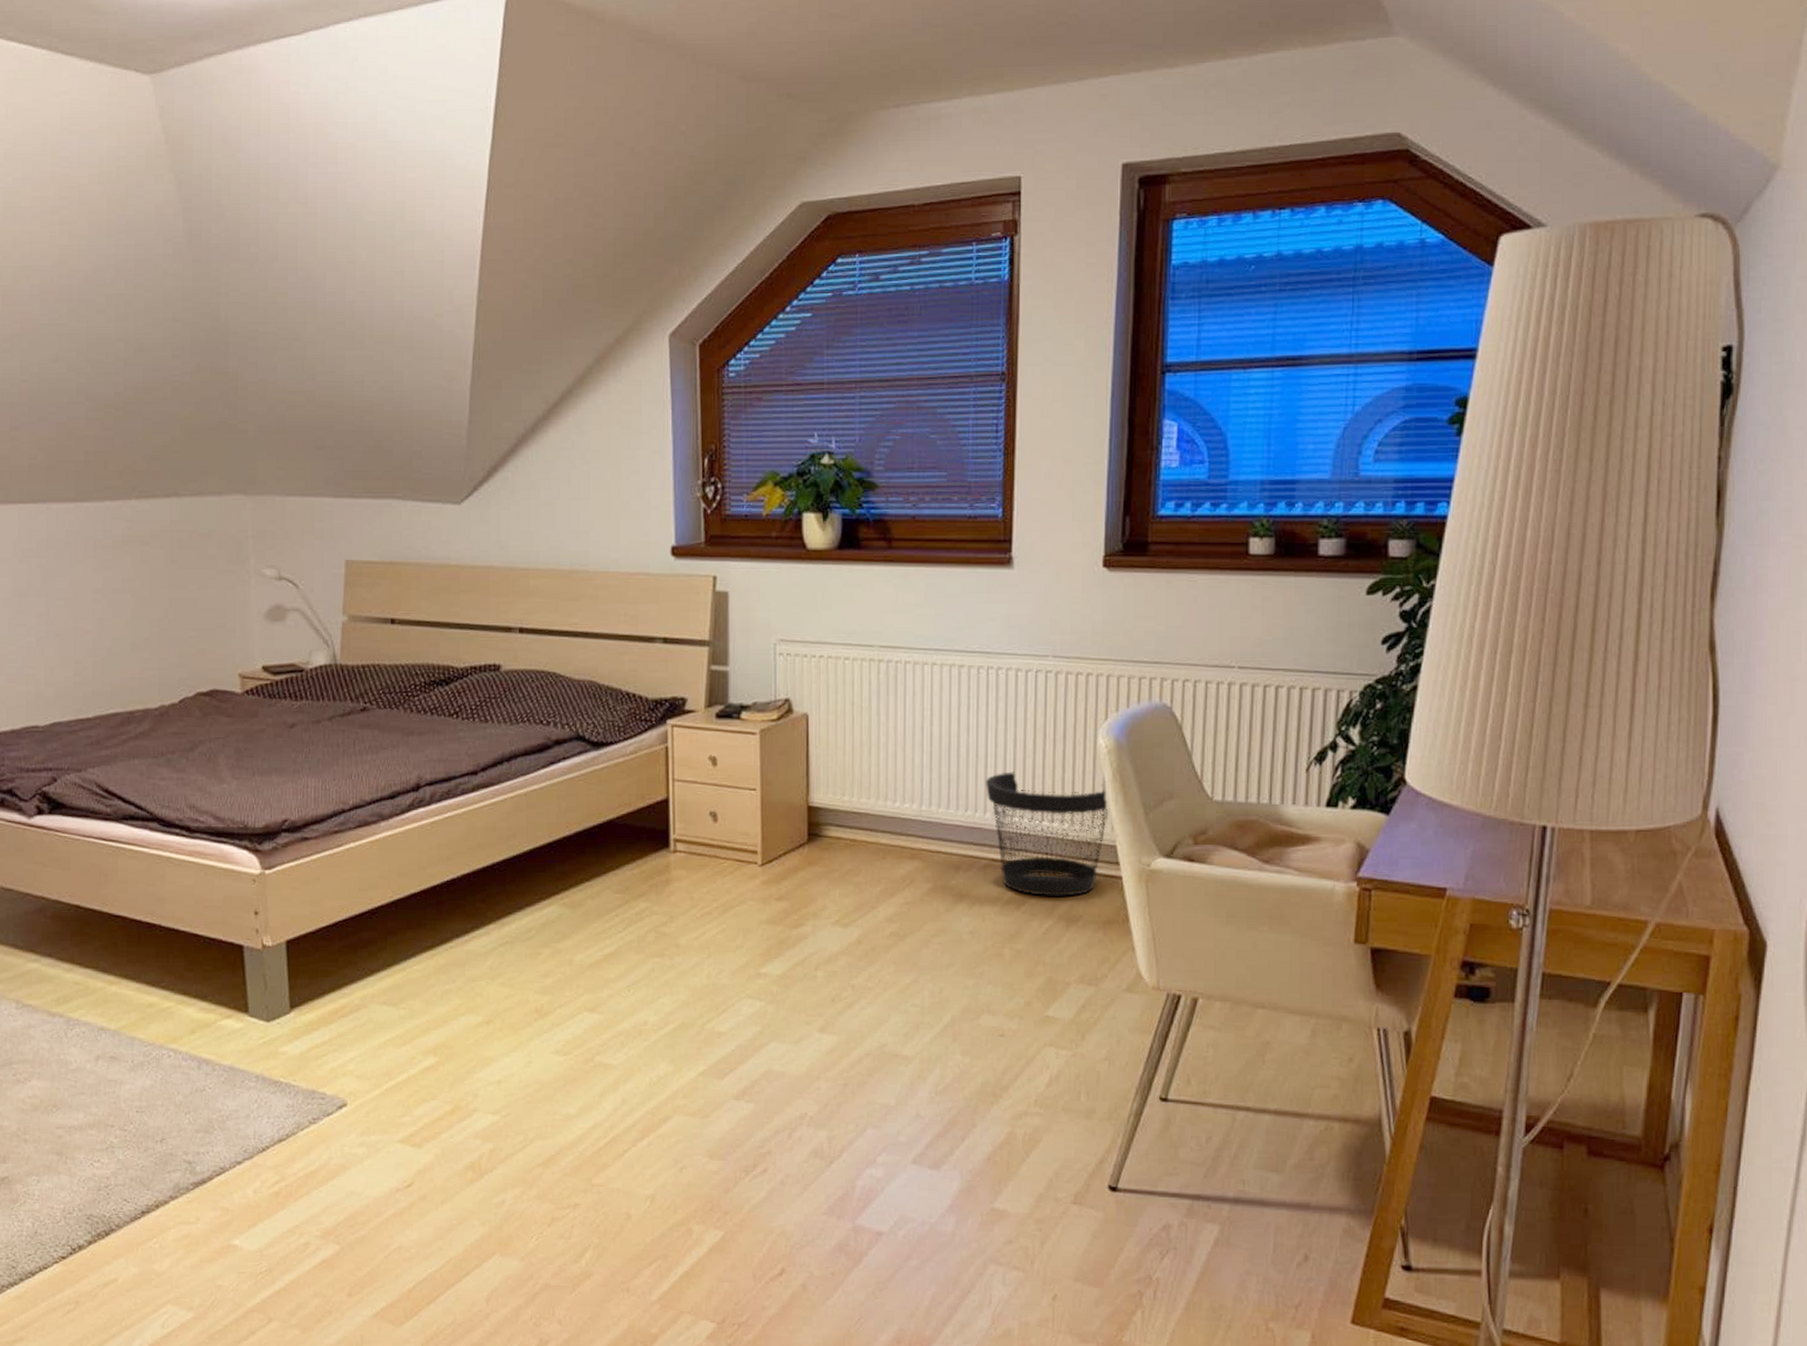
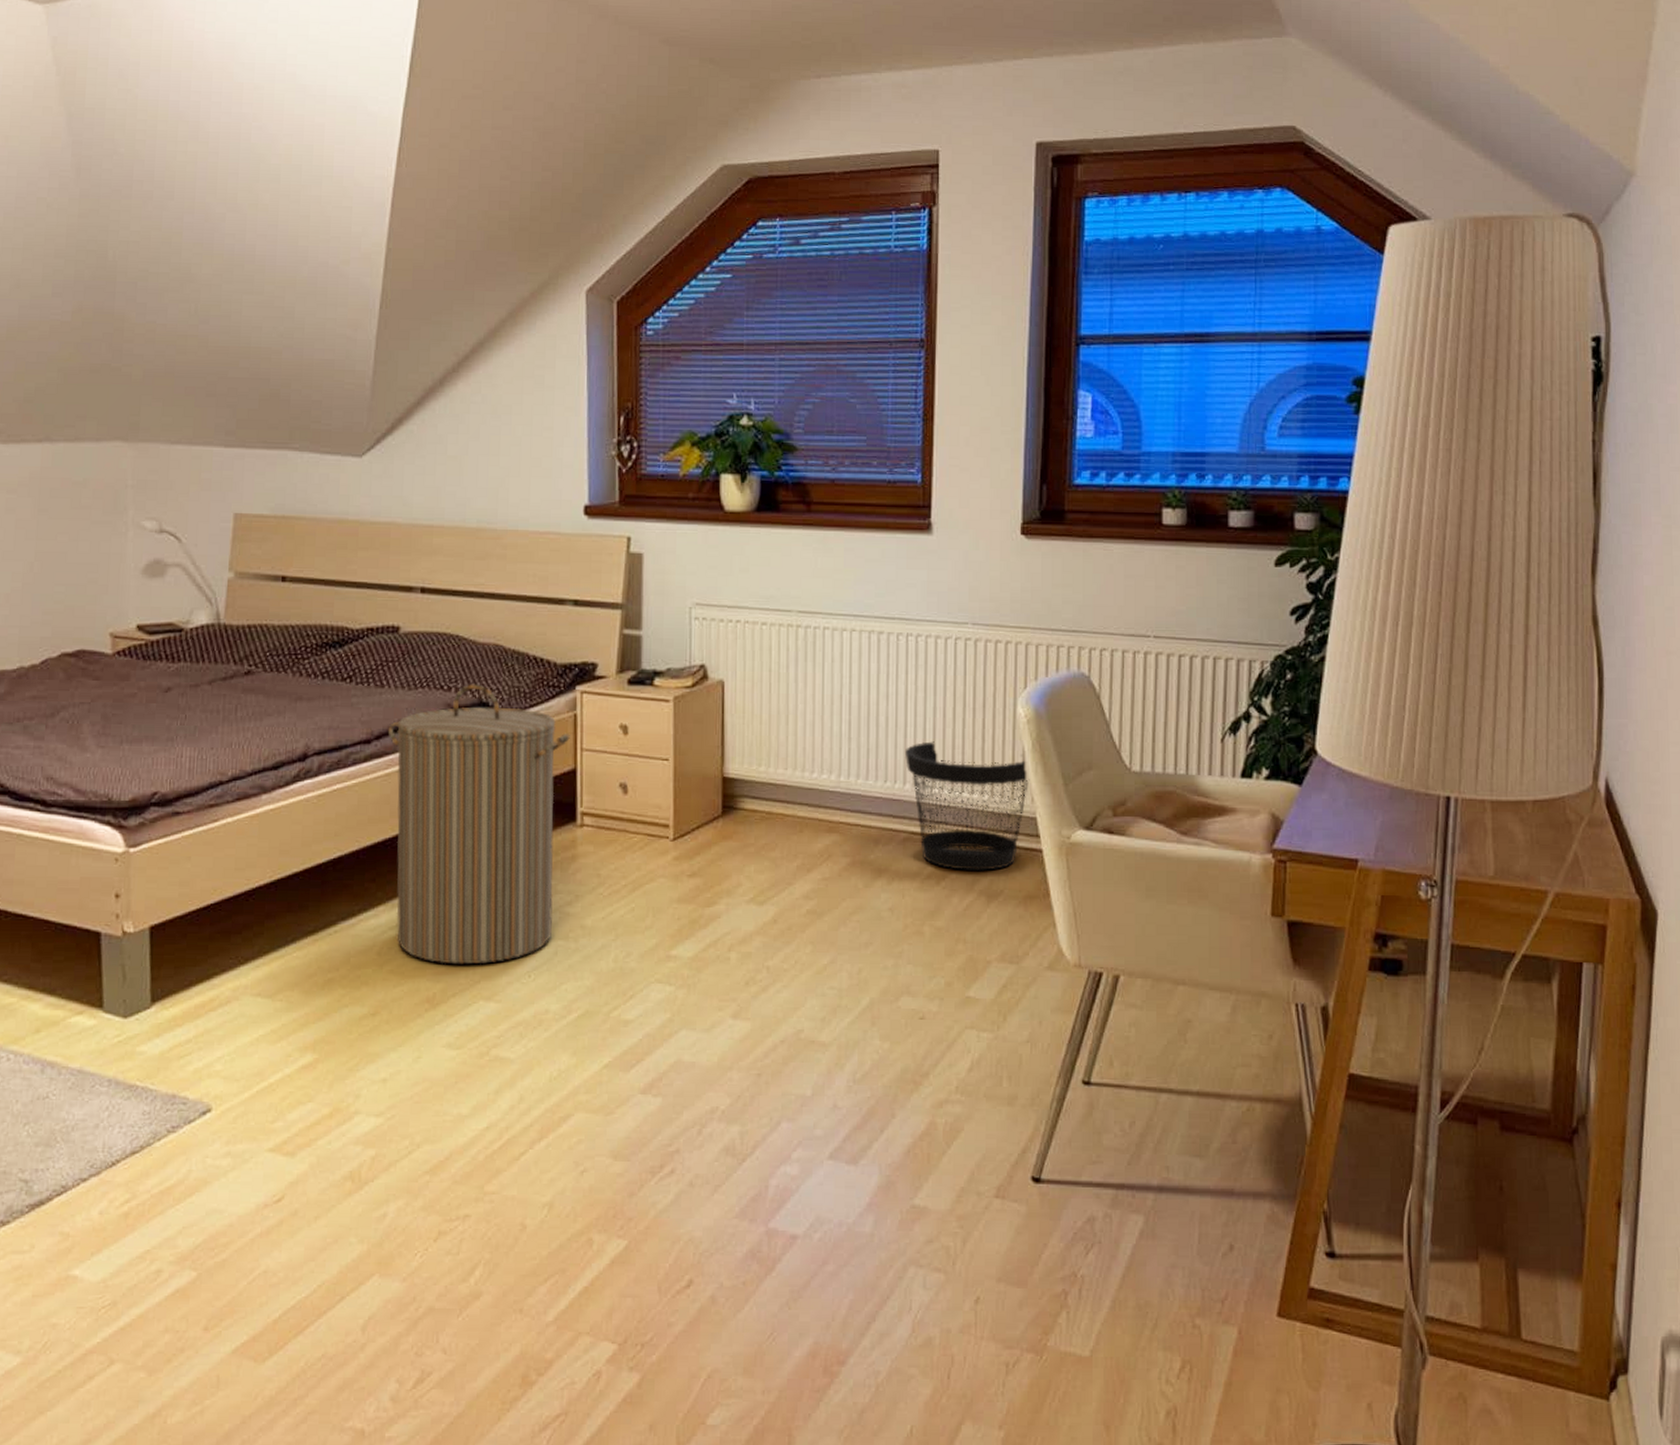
laundry hamper: none [492,718,662,979] -> present [388,684,570,965]

